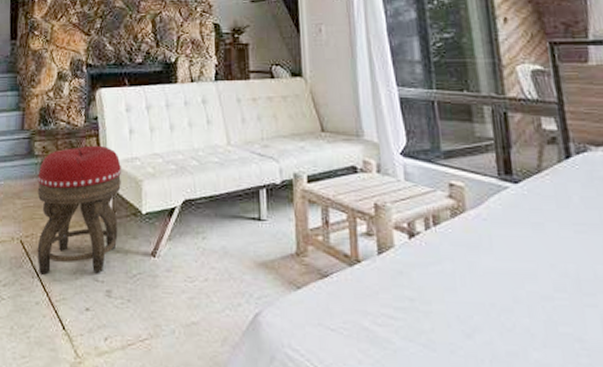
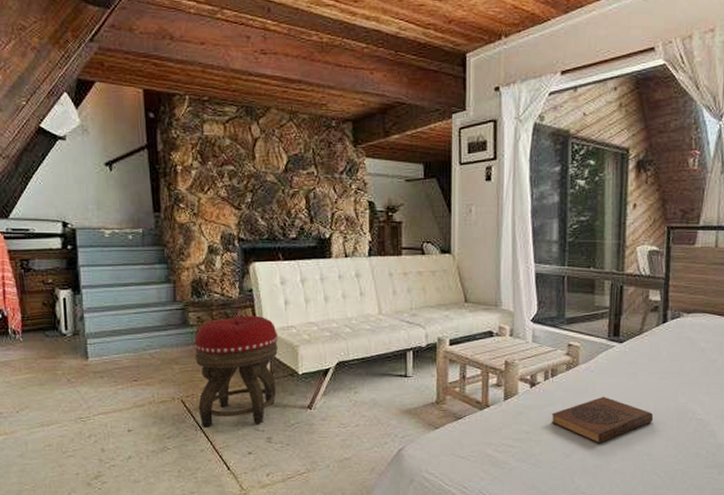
book: none [439,253,578,320] -> present [551,396,654,443]

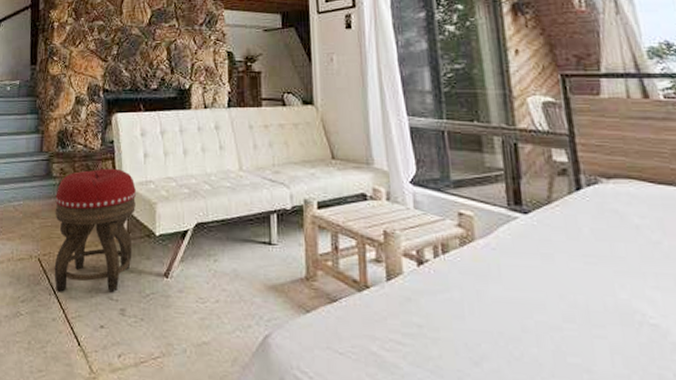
book: present [551,396,654,443] -> none [447,283,587,349]

